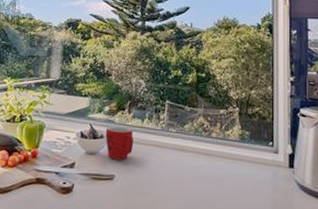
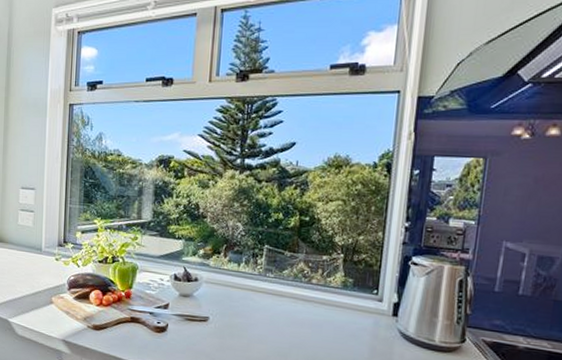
mug: present [105,126,134,160] -> none [199,269,230,303]

